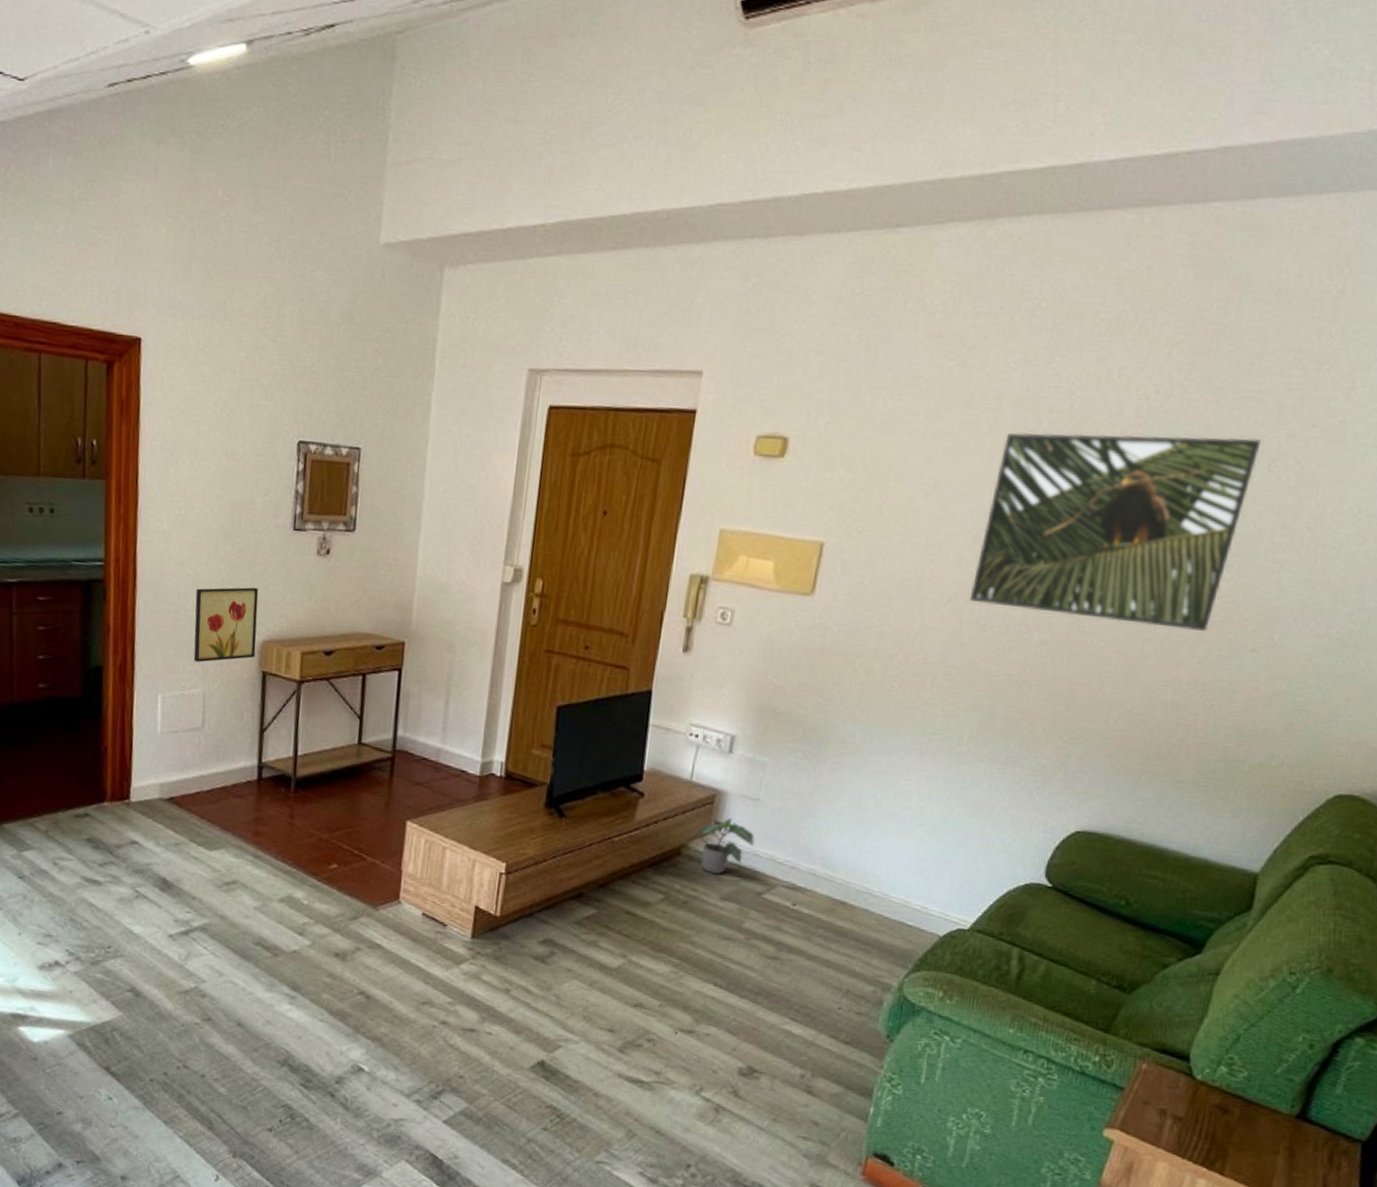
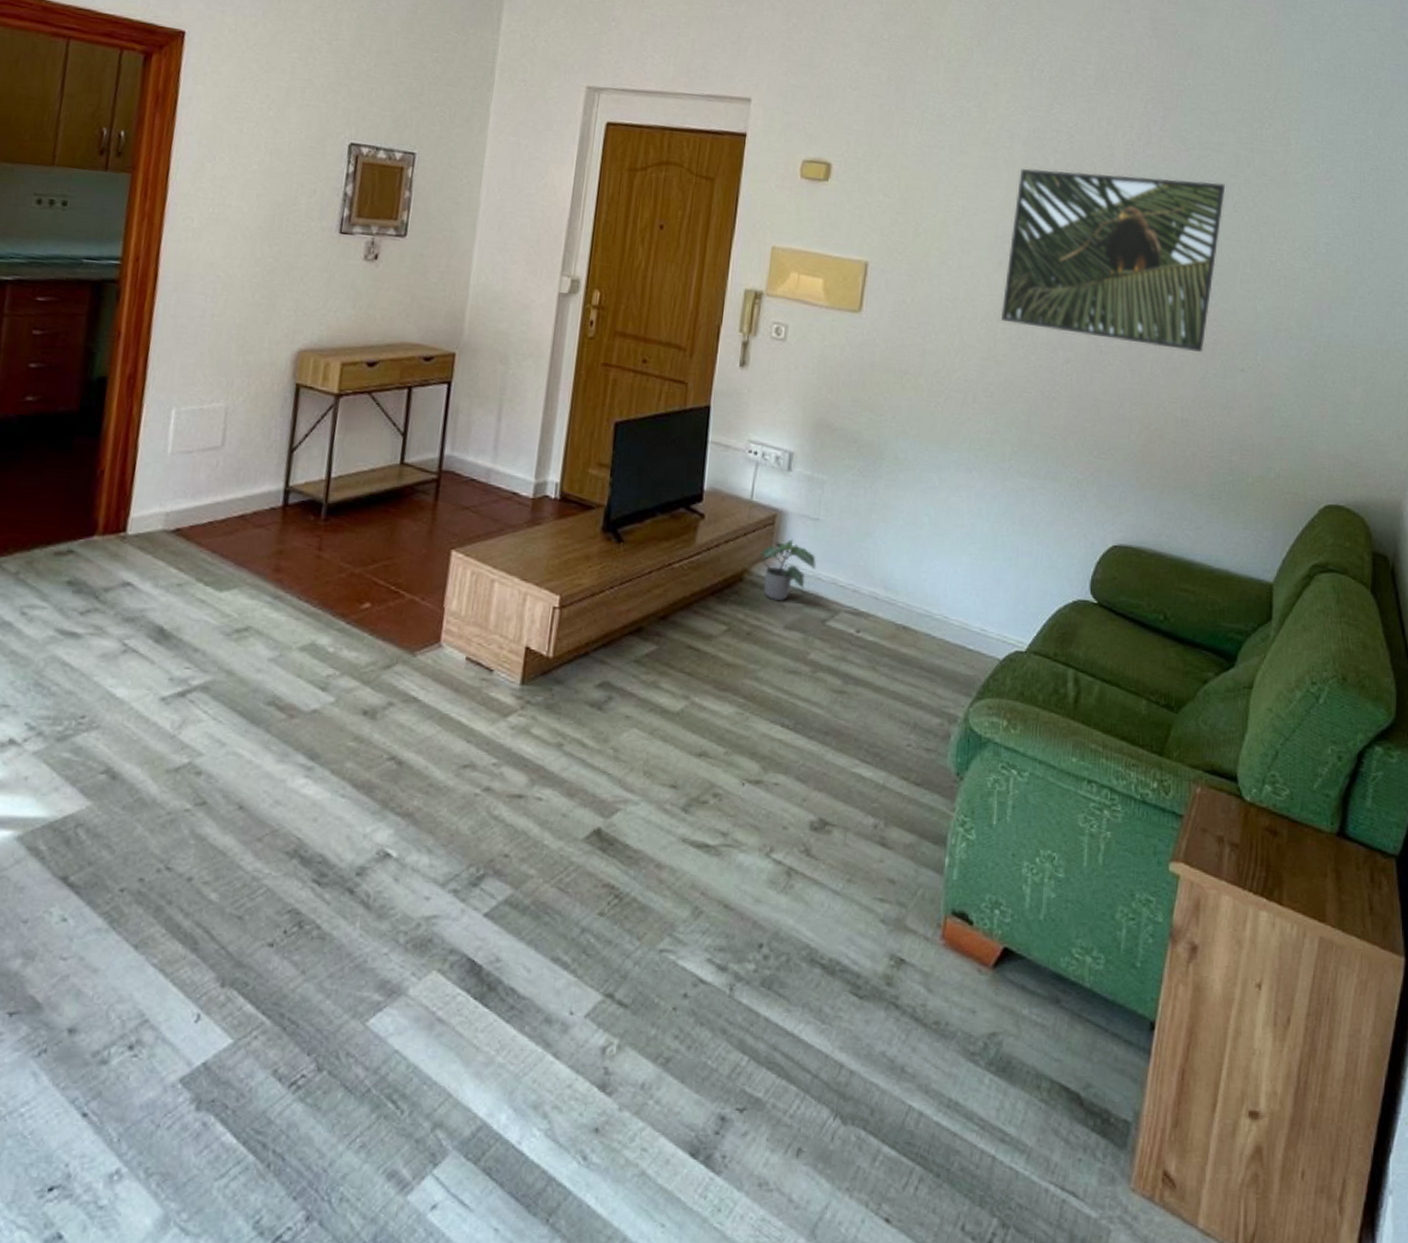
wall art: present [193,587,259,663] -> none [217,291,297,373]

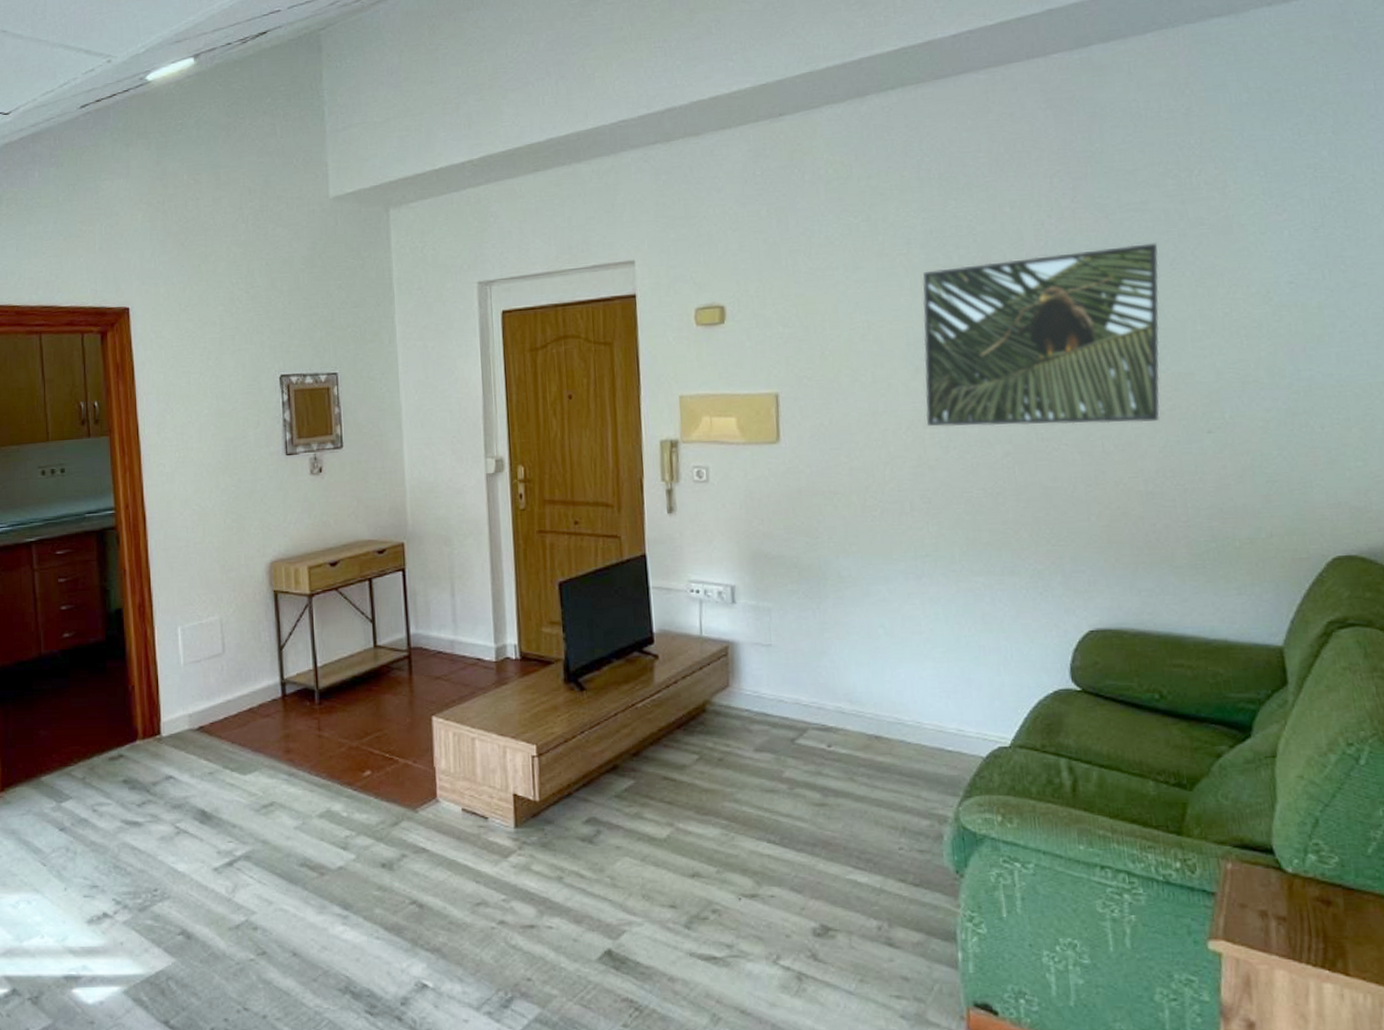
potted plant: present [757,539,817,601] -> none [716,667,777,727]

